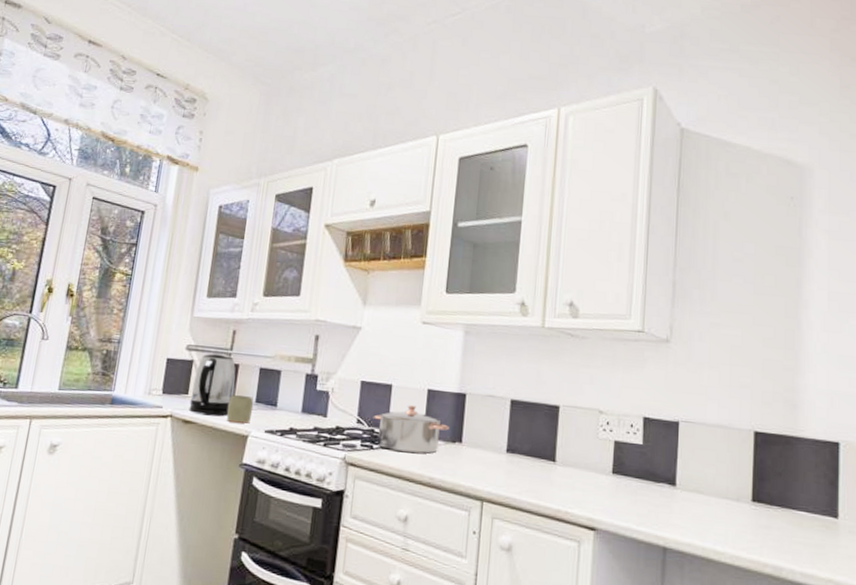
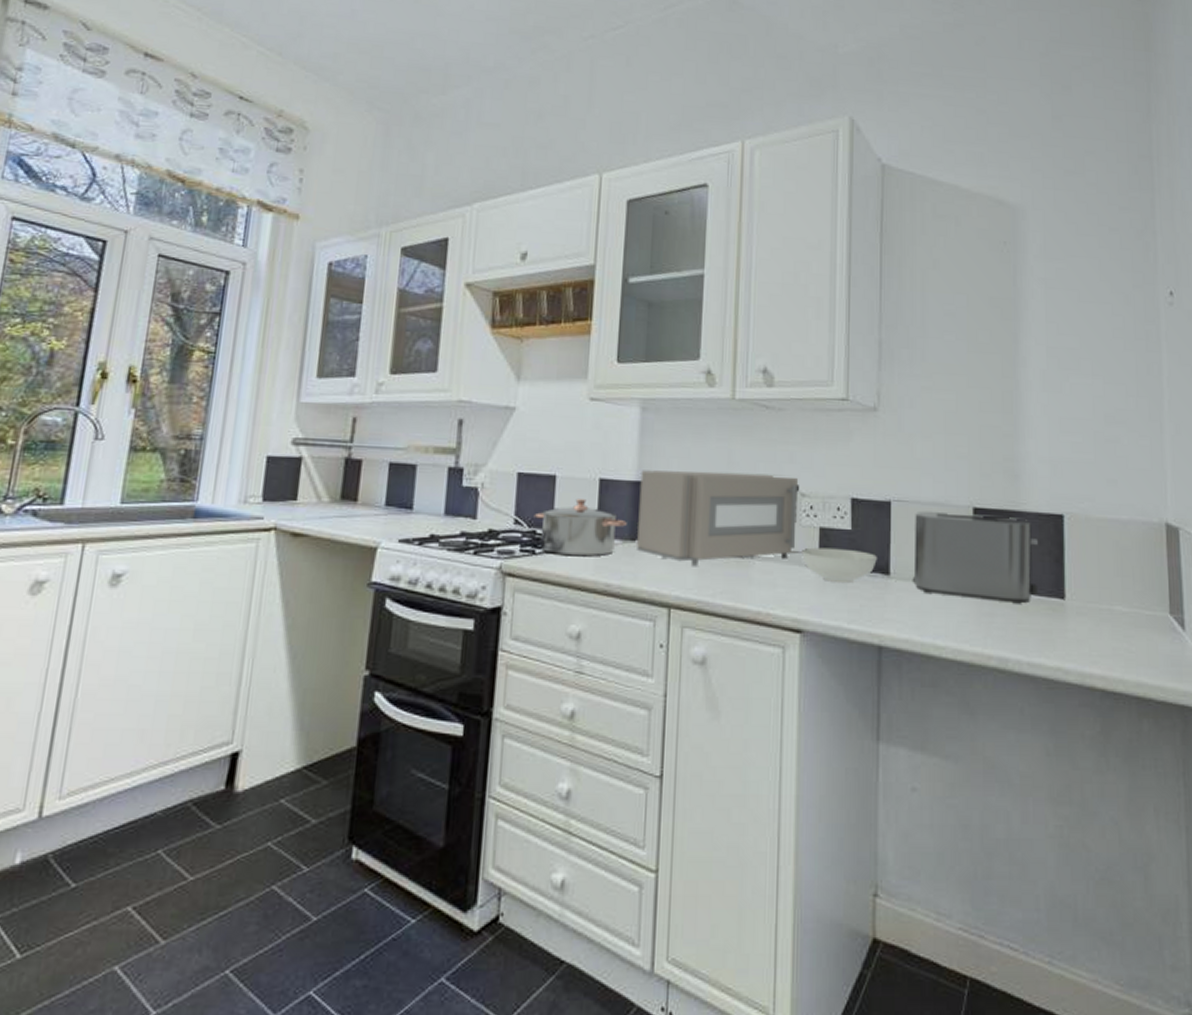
kettle: present [188,353,236,416] -> none [298,447,359,525]
mug: present [226,395,254,423] -> none [348,498,383,532]
microwave: none [457,384,604,467] -> present [637,470,808,566]
bowl: none [597,457,666,491] -> present [800,547,878,584]
toaster: none [695,431,814,521] -> present [912,510,1039,606]

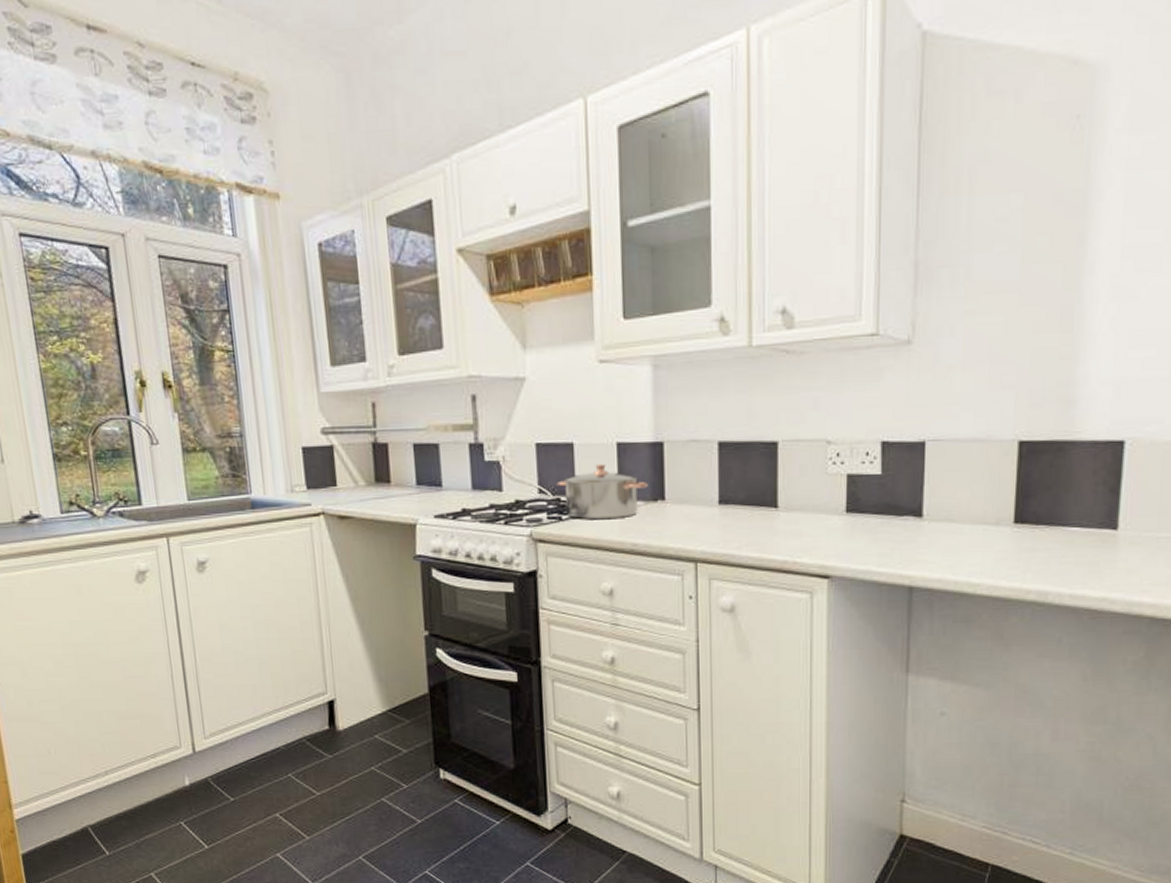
microwave: present [637,470,808,566] -> none [658,423,835,521]
bowl: present [800,547,878,584] -> none [827,494,911,529]
toaster: present [912,510,1039,606] -> none [946,447,1091,539]

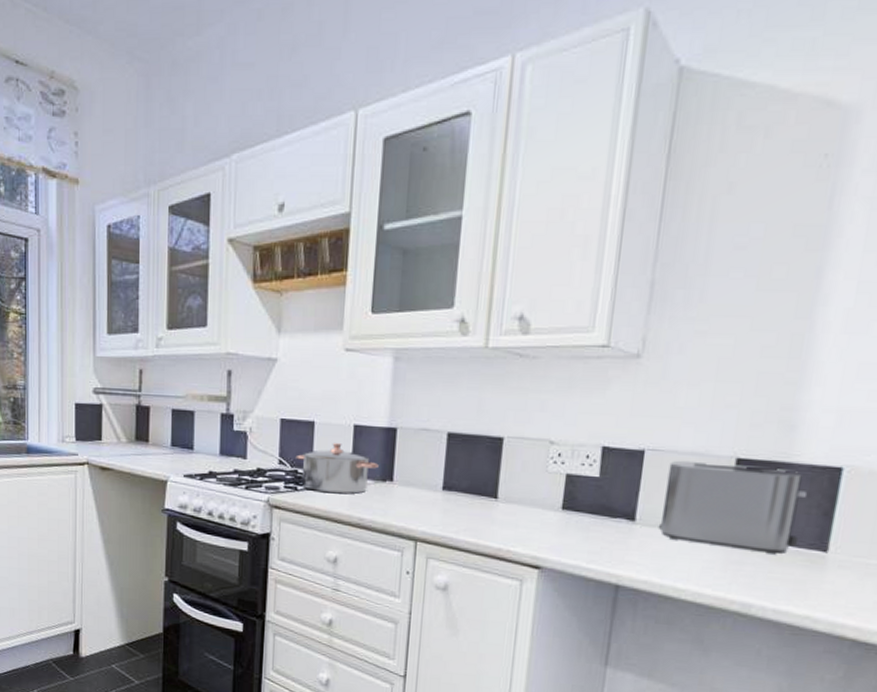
toaster: none [946,447,1091,539] -> present [658,460,807,556]

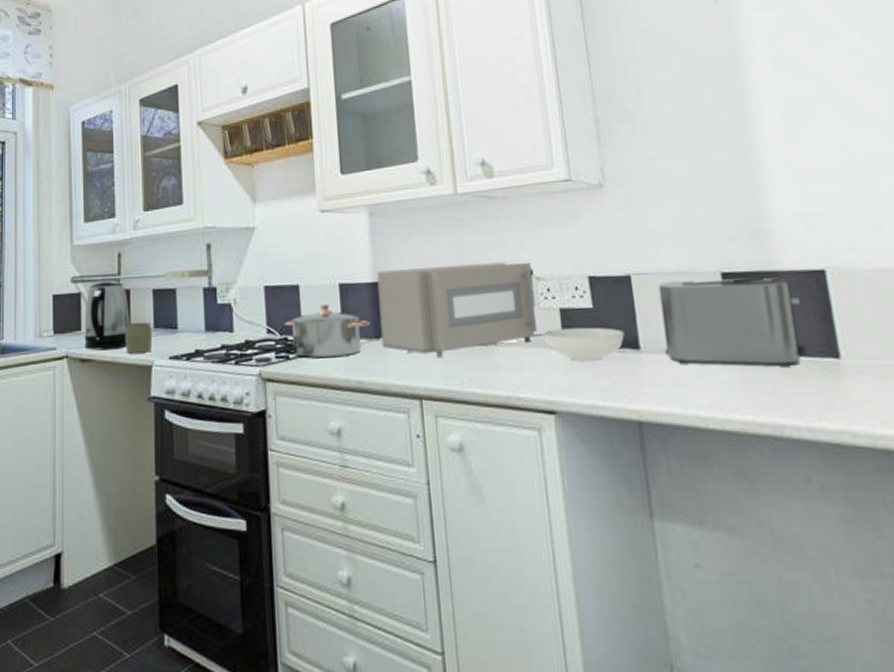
kettle: none [104,396,149,462] -> present [84,281,130,351]
mug: none [143,439,170,468] -> present [124,323,153,353]
microwave: none [387,417,553,505] -> present [376,261,551,357]
bowl: none [545,492,625,527] -> present [543,327,626,362]

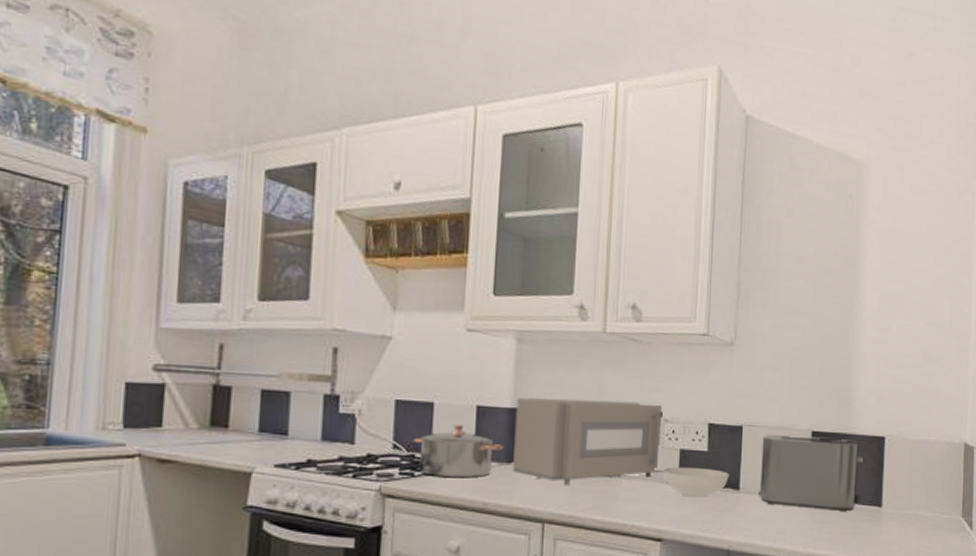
kettle: present [84,281,130,351] -> none [164,374,229,452]
mug: present [124,323,153,353] -> none [219,424,256,458]

